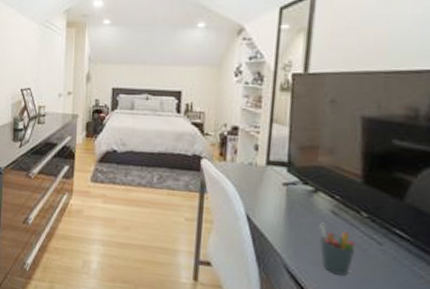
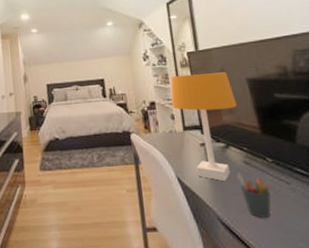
desk lamp: none [258,99,341,229] -> present [170,72,237,182]

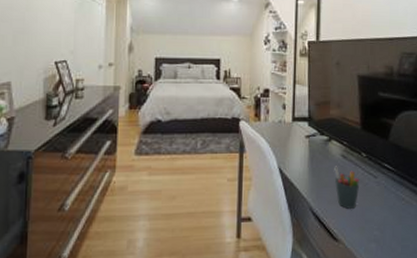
desk lamp: present [170,72,237,182] -> none [285,64,345,174]

